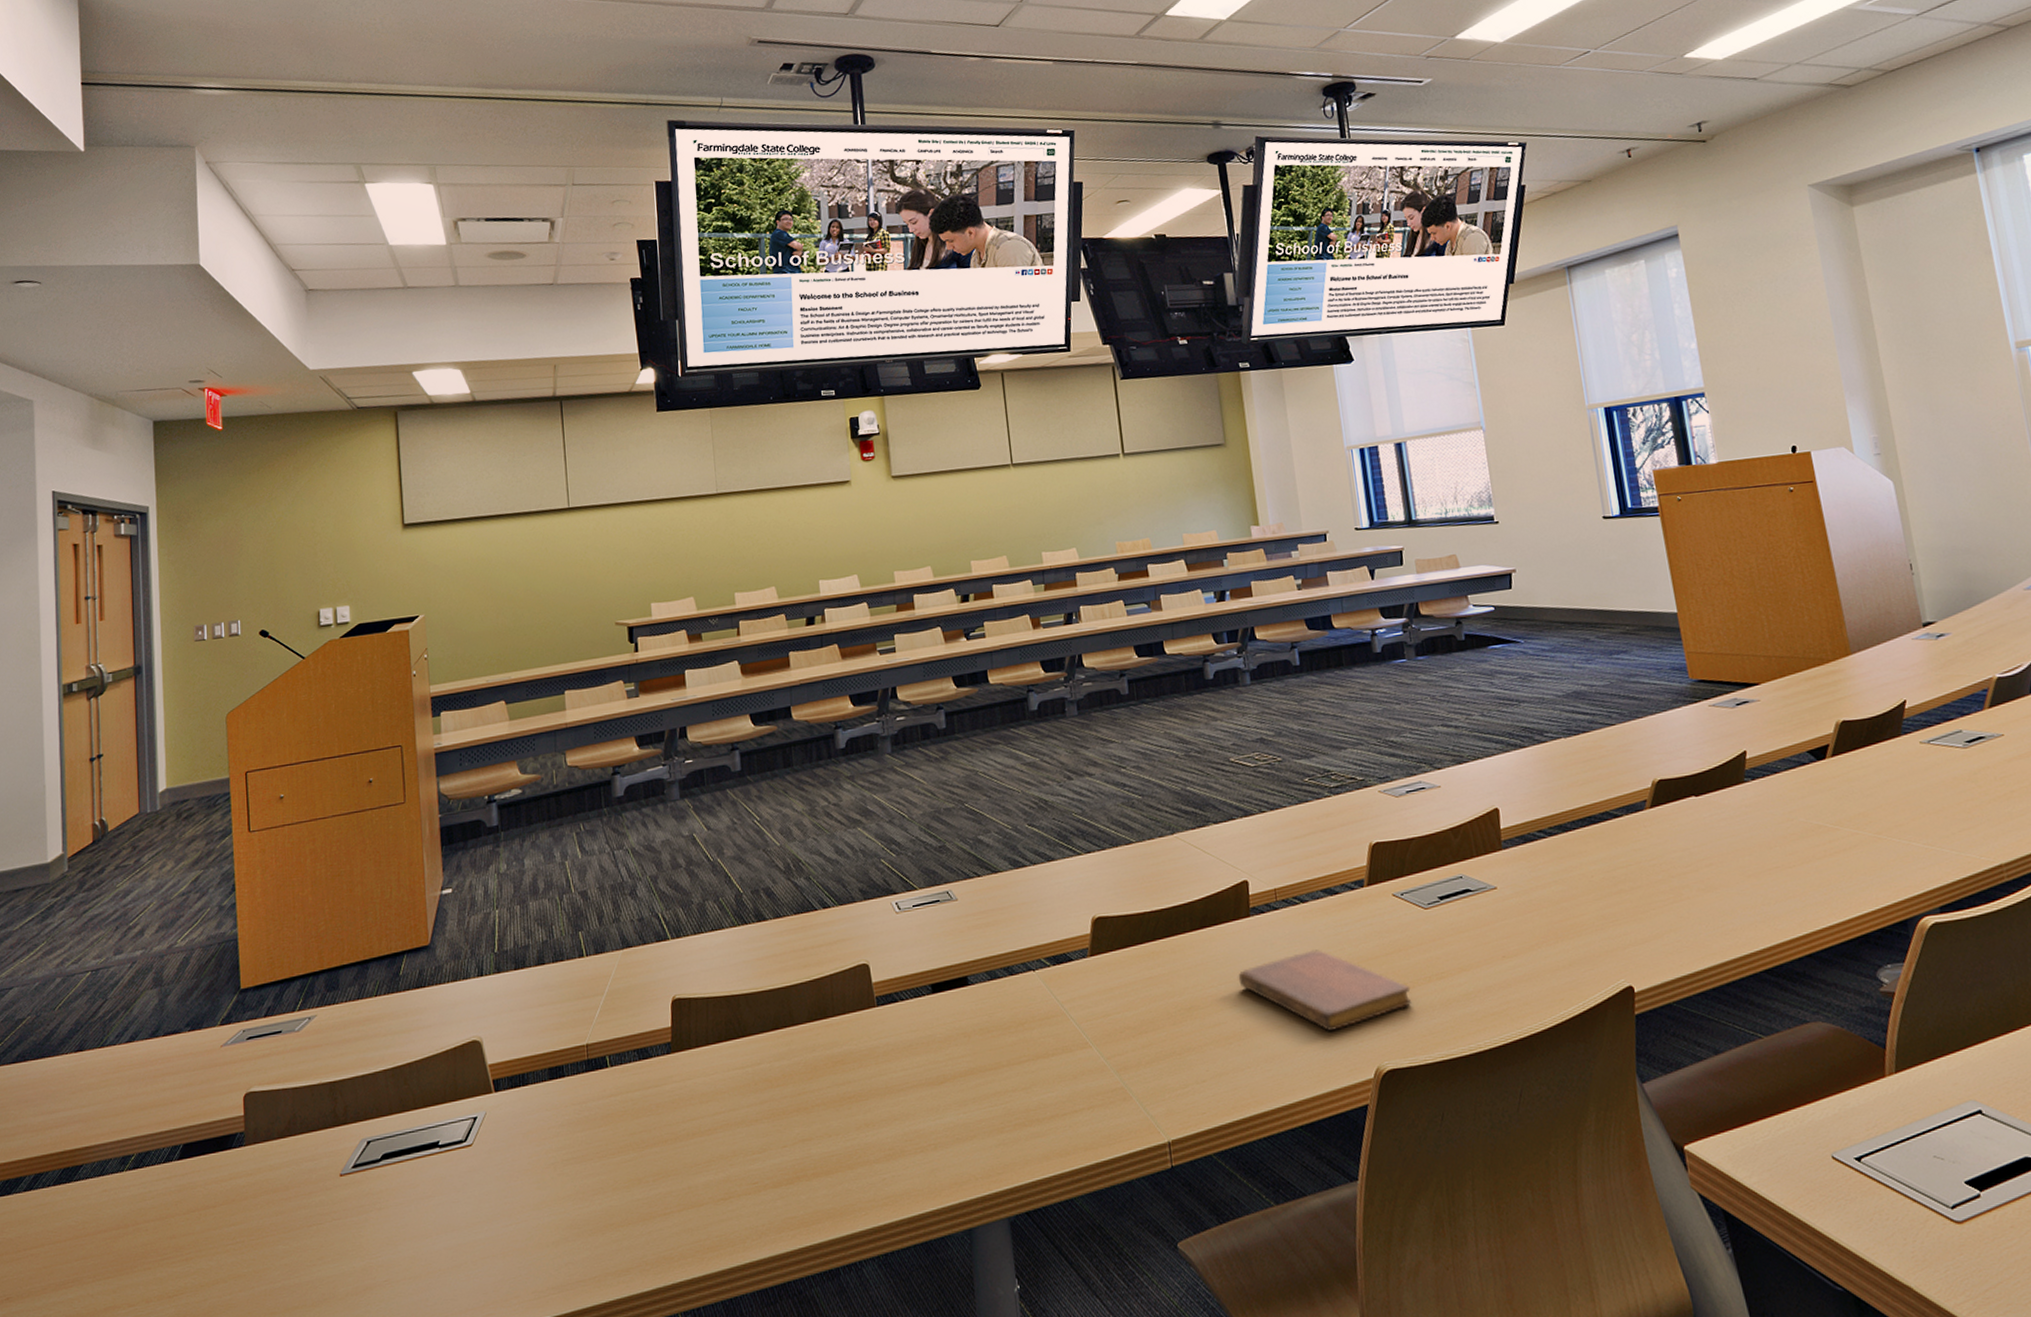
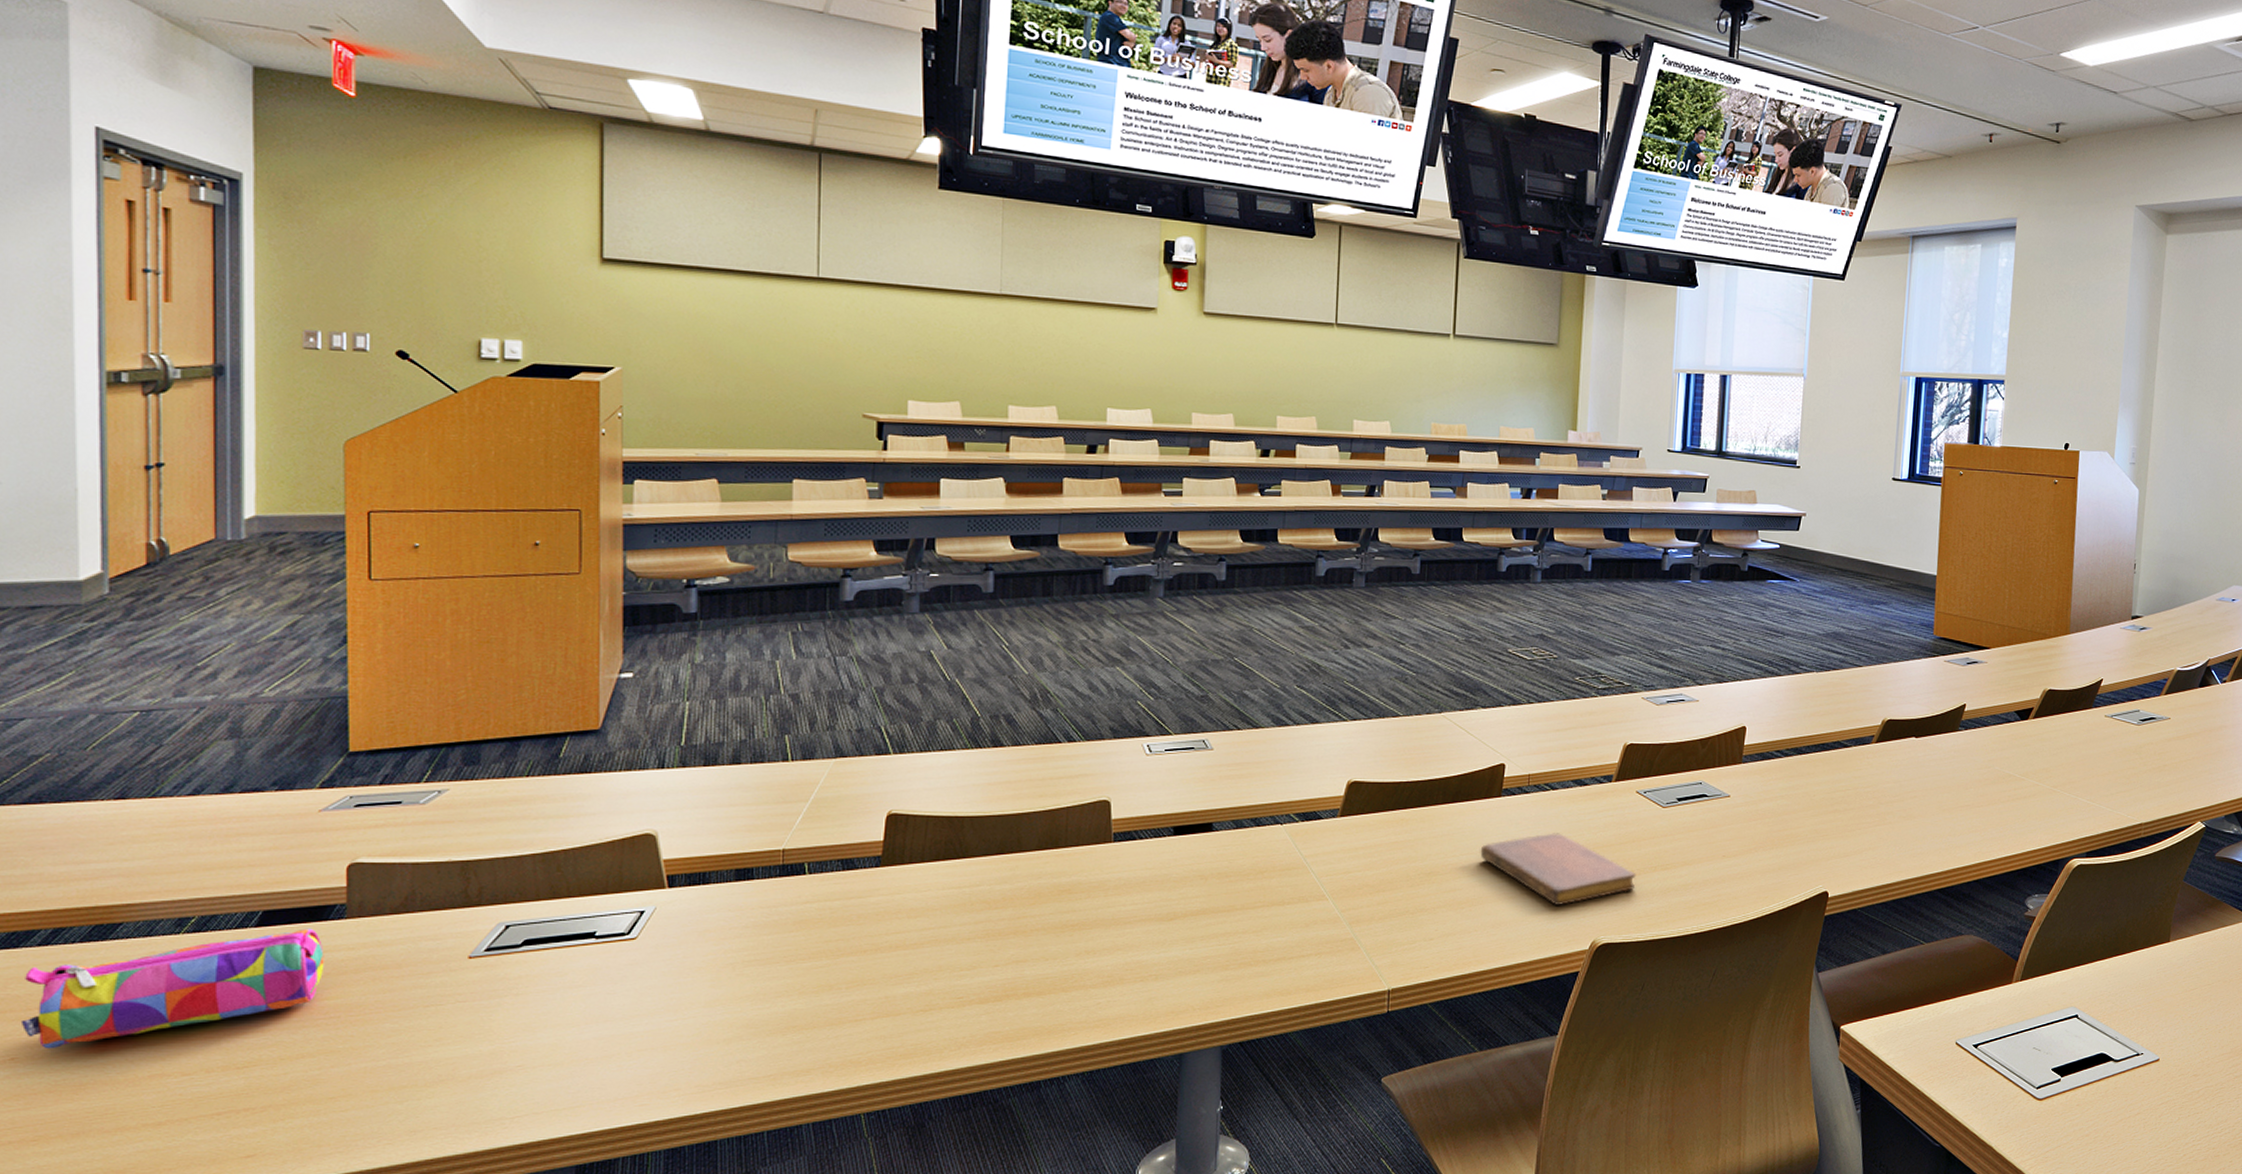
pencil case: none [13,1157,231,1288] -> present [20,928,324,1049]

